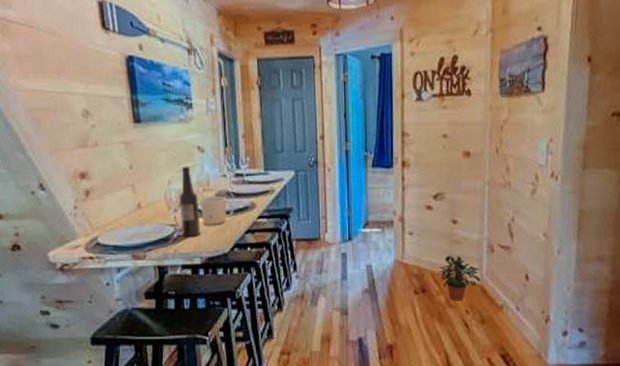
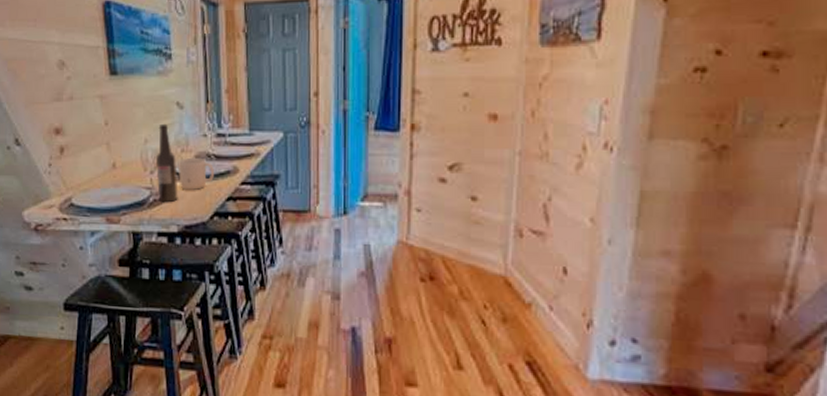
potted plant: present [438,255,481,301] -> none [451,238,504,294]

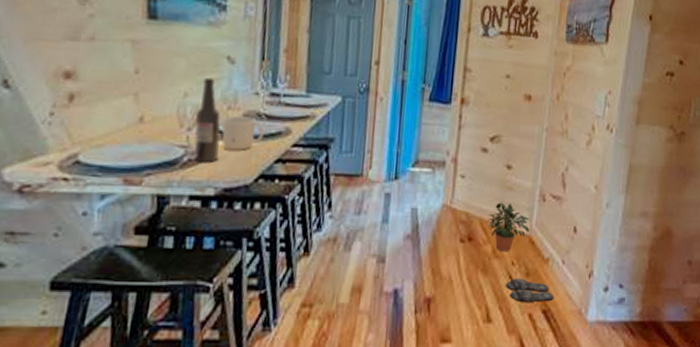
potted plant: none [451,238,504,294] -> present [487,202,530,252]
slippers: none [477,323,541,352] -> present [505,278,554,303]

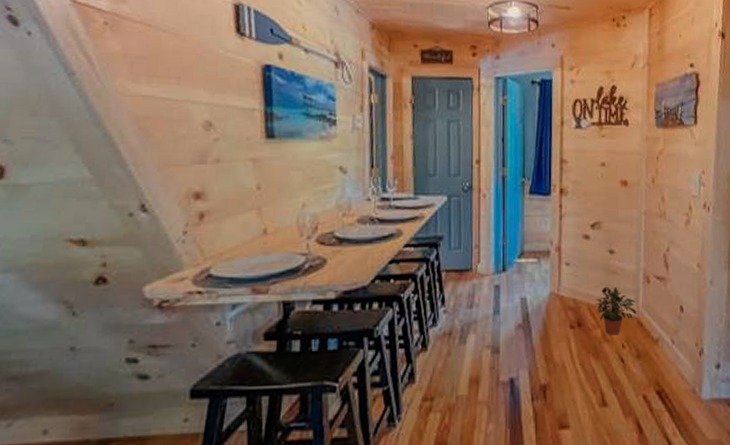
beer bottle: present [194,77,221,164] -> none [313,188,338,269]
mug: present [221,116,264,150] -> none [338,222,377,254]
slippers: present [505,278,554,303] -> none [617,360,667,385]

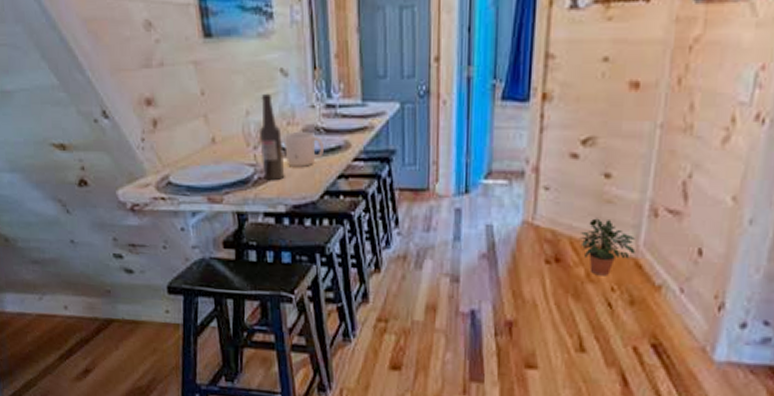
beer bottle: none [313,188,338,269] -> present [258,93,285,181]
mug: none [338,222,377,254] -> present [283,132,324,167]

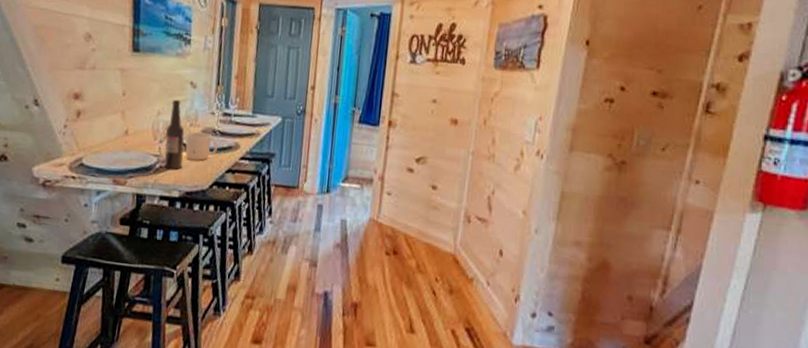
potted plant: present [579,218,636,276] -> none [412,220,454,268]

